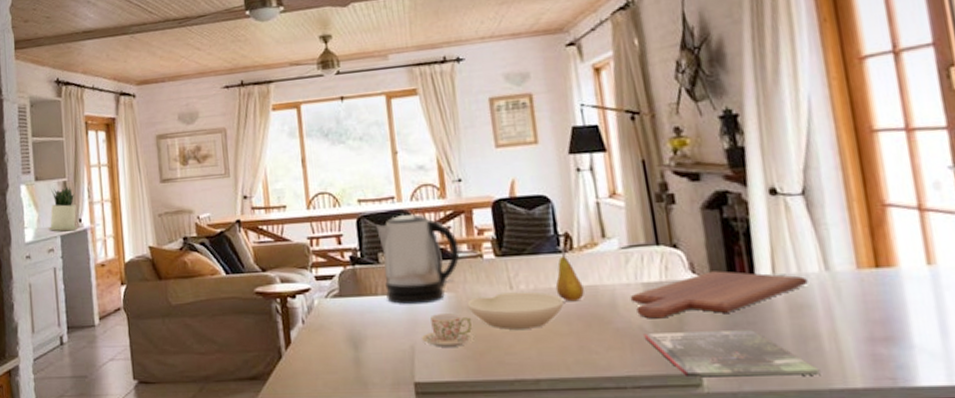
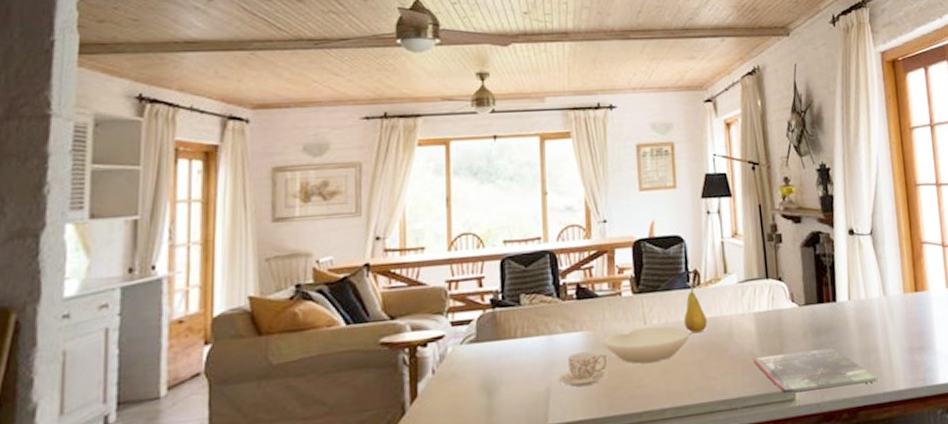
planter: present [48,186,77,232] -> none [102,225,149,283]
kettle: present [376,214,460,304] -> none [520,254,600,345]
cutting board: present [630,270,808,319] -> none [744,299,872,344]

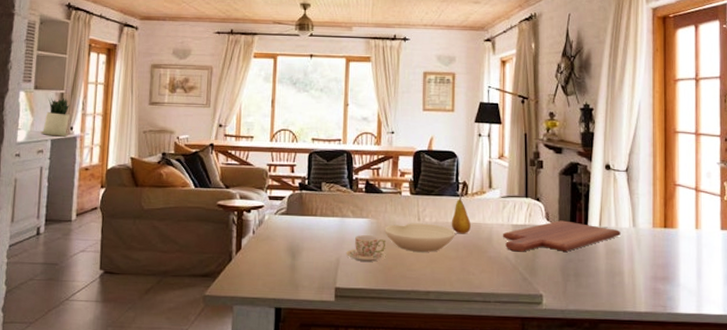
planter: none [102,225,149,283] -> present [40,97,70,137]
cutting board: none [744,299,872,344] -> present [502,220,621,252]
magazine: present [753,348,878,394] -> none [508,262,620,301]

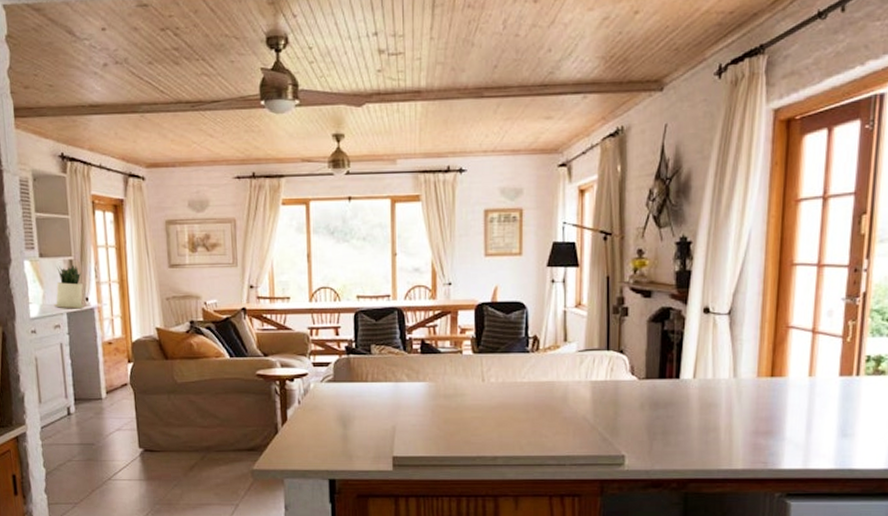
teacup: present [345,235,387,262] -> none [402,400,447,428]
bowl: present [384,223,455,252] -> none [444,384,525,415]
fruit: present [451,194,471,234] -> none [520,350,543,394]
cutting board: present [502,220,621,252] -> none [579,374,719,411]

